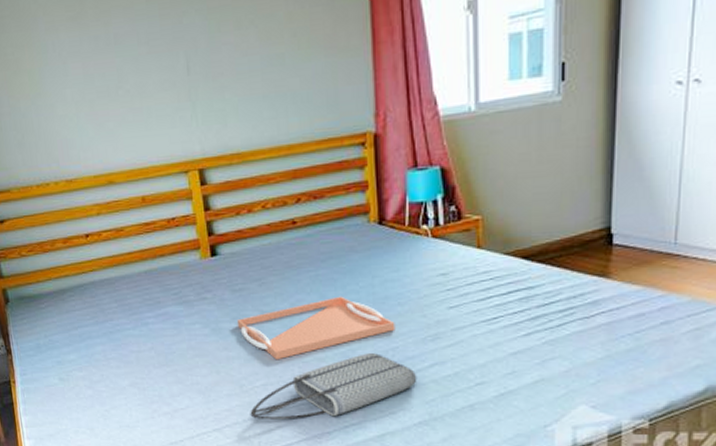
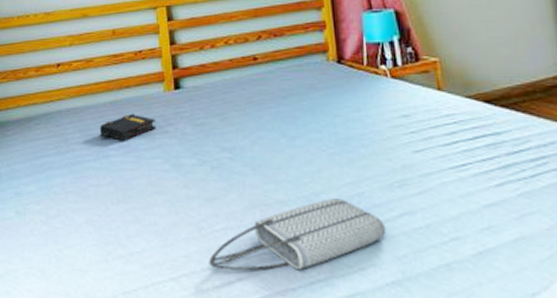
book: none [135,281,195,310] -> present [99,113,157,142]
serving tray: present [236,296,395,360] -> none [197,134,360,202]

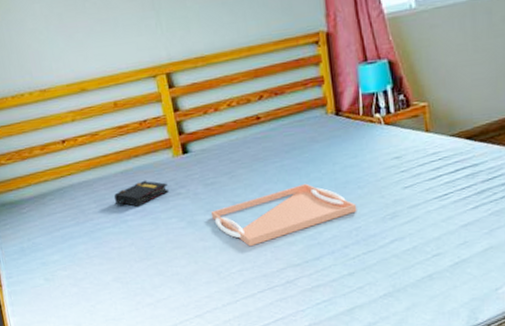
serving tray: none [197,134,360,202] -> present [210,183,357,247]
tote bag: present [209,198,386,271] -> none [228,234,380,303]

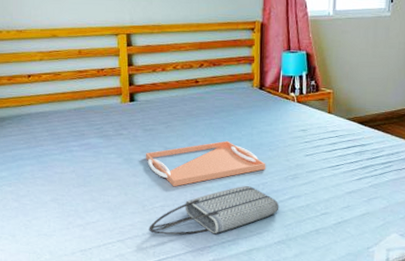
book: present [114,180,170,207] -> none [64,118,113,141]
tote bag: none [228,234,380,303] -> present [149,186,280,235]

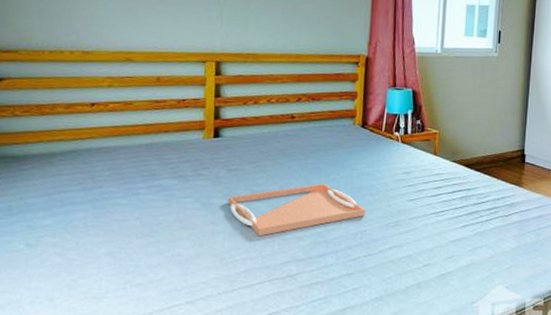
tote bag: present [149,186,280,235] -> none [225,234,379,293]

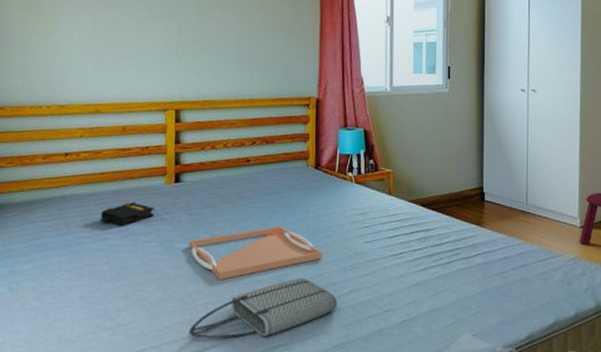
book: none [130,156,192,182] -> present [99,201,155,227]
tote bag: none [225,234,379,293] -> present [189,278,338,339]

